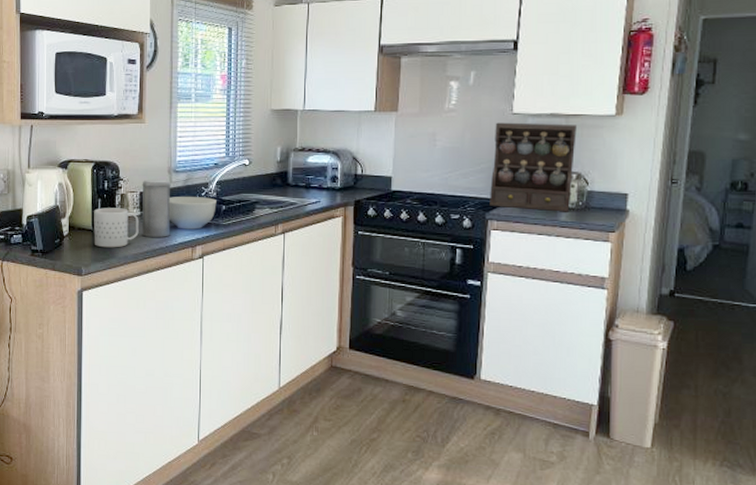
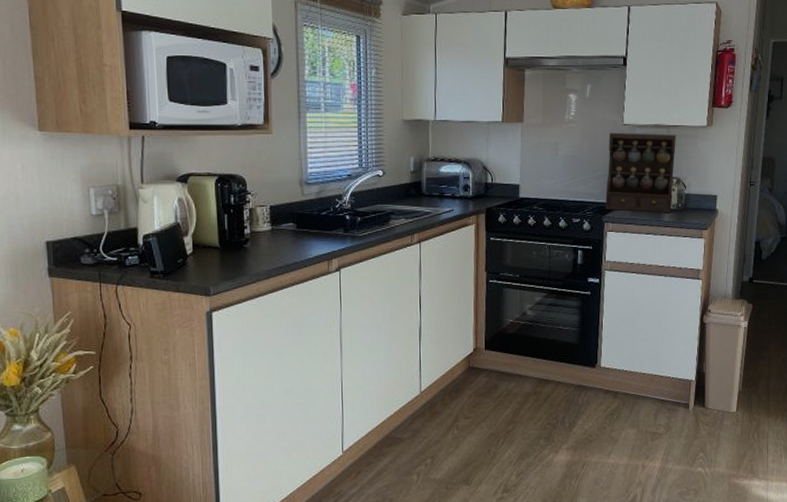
mug: present [94,208,139,248] -> none [220,223,271,265]
canister: present [141,180,171,238] -> none [271,192,305,253]
bowl: present [169,197,216,230] -> none [302,209,351,243]

